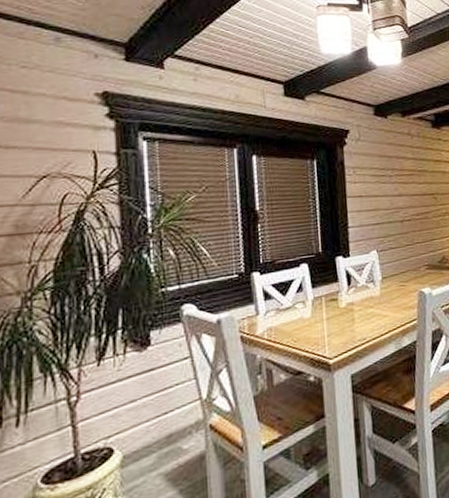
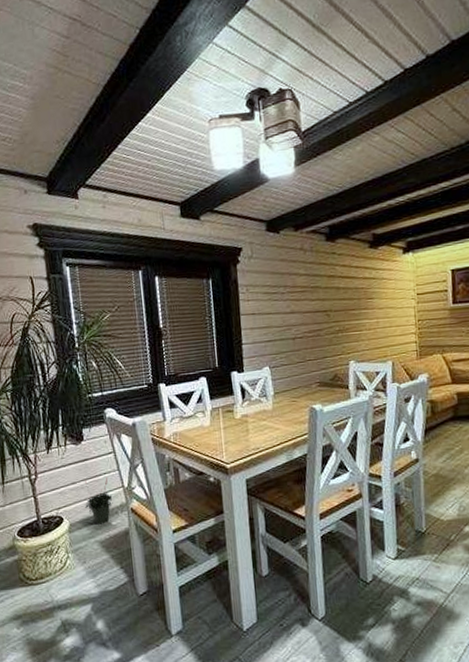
potted plant: none [147,388,186,452] -> present [85,477,113,525]

